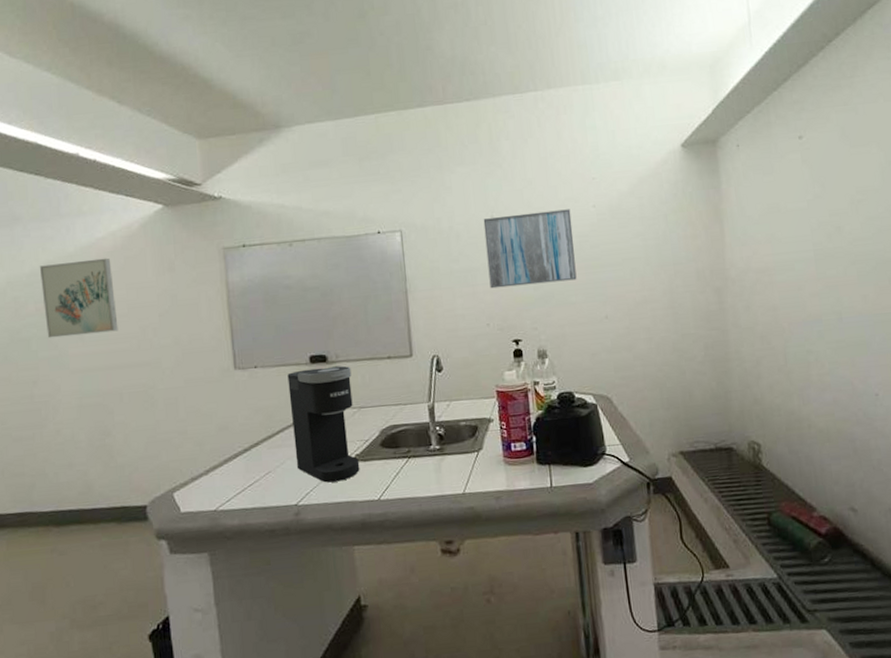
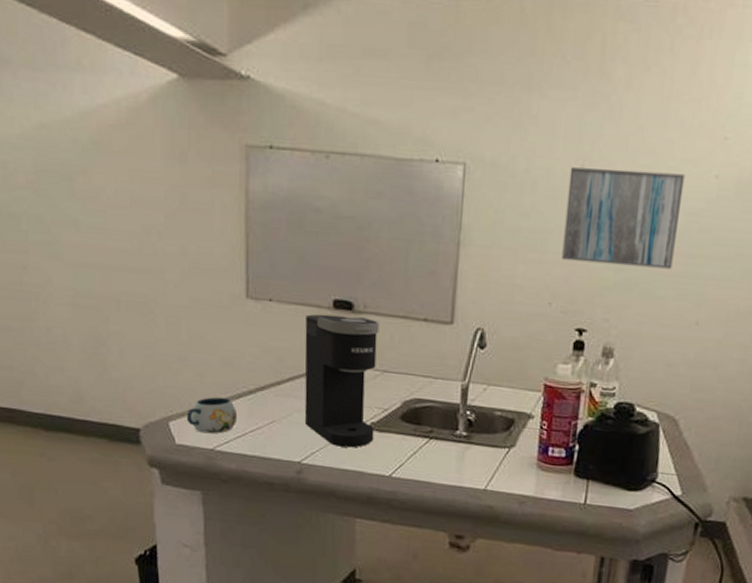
wall art: present [39,258,119,338] -> none [30,127,119,226]
mug: none [189,459,236,497] -> present [186,397,238,434]

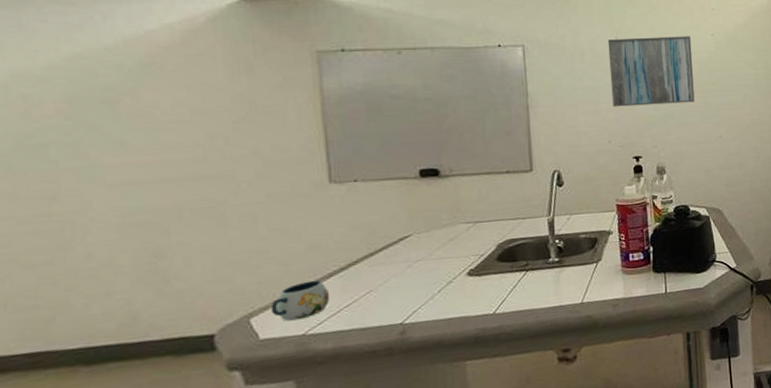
coffee maker: present [304,314,379,448] -> none [393,180,474,300]

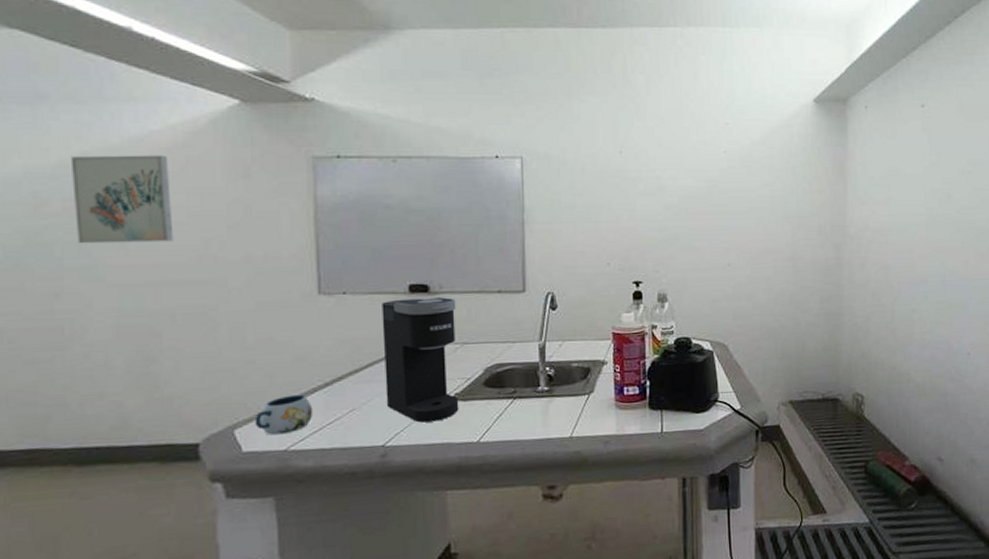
wall art: none [60,53,177,145] -> present [70,155,174,244]
coffee maker: none [393,180,474,300] -> present [382,297,459,423]
wall art: present [607,36,695,107] -> none [611,152,703,227]

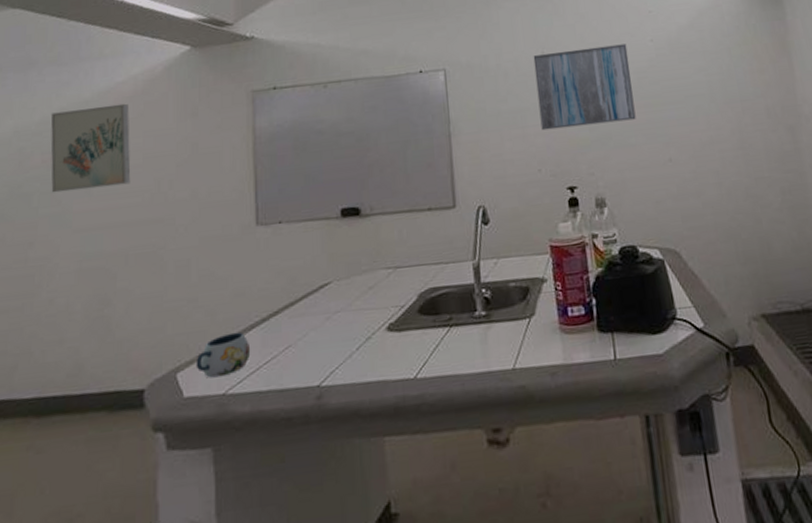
coffee maker: present [382,297,459,423] -> none [315,219,394,358]
wall art: none [611,152,703,227] -> present [533,44,636,131]

